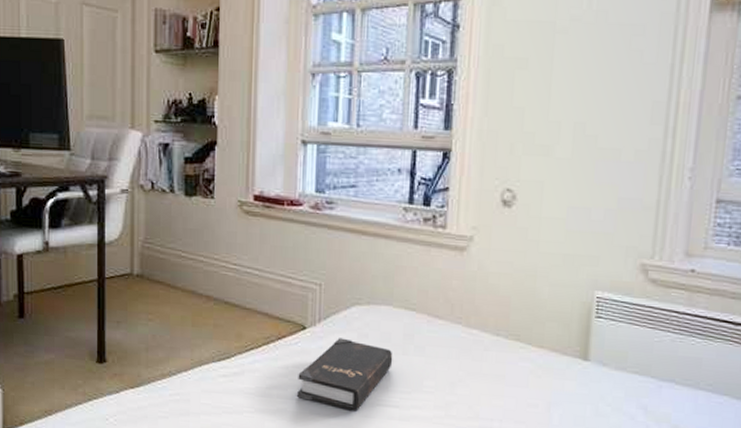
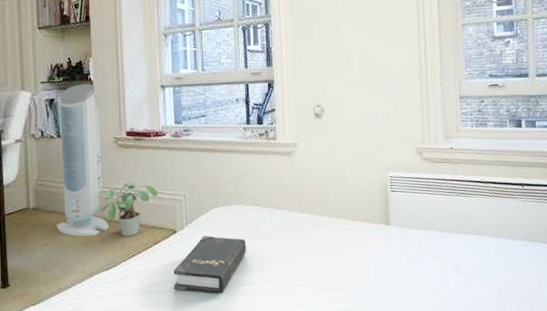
air purifier: none [163,128,226,318] -> present [57,84,110,237]
potted plant: none [215,259,288,325] -> present [100,182,158,237]

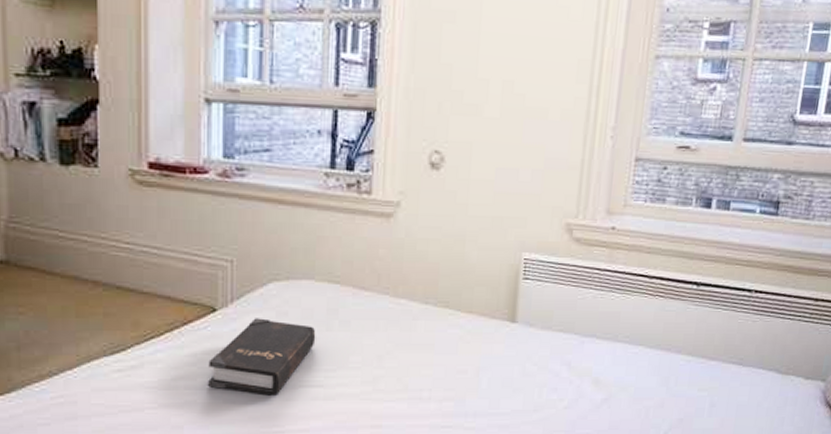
air purifier: present [57,84,110,237] -> none [37,83,118,306]
potted plant: present [100,182,158,237] -> none [104,236,193,311]

